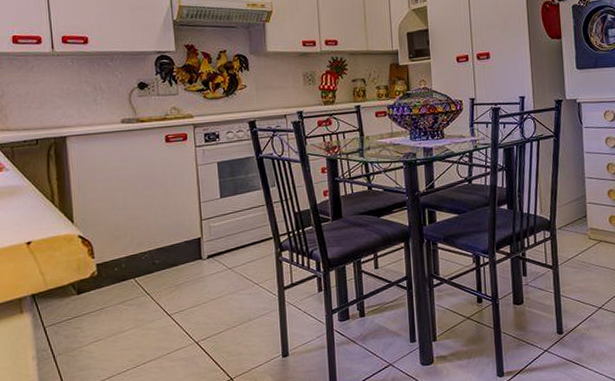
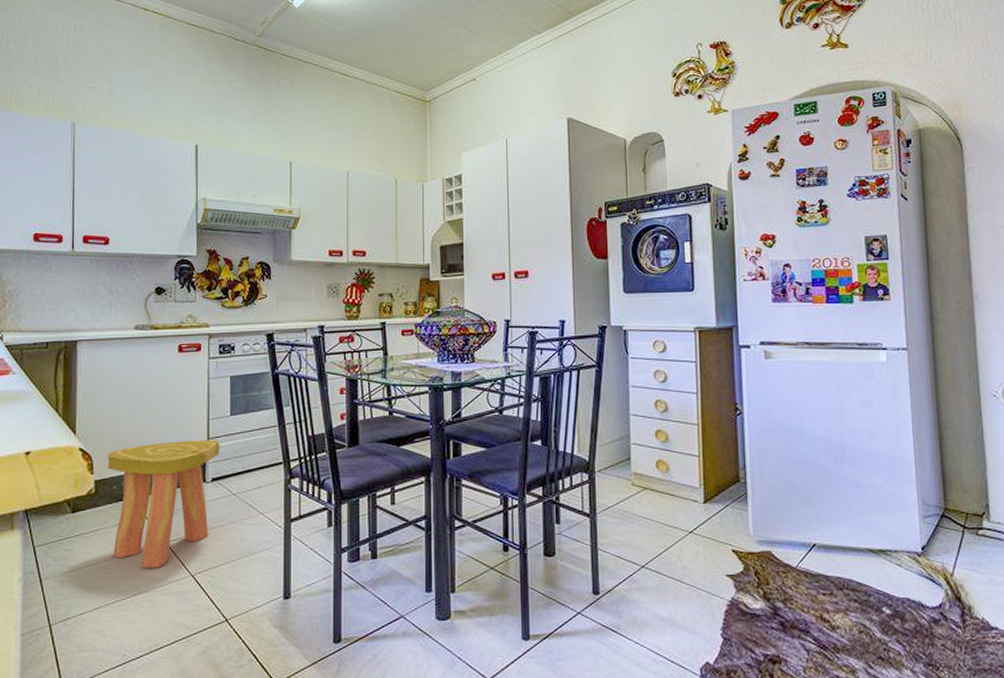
stool: none [106,220,213,340] -> present [107,439,220,568]

